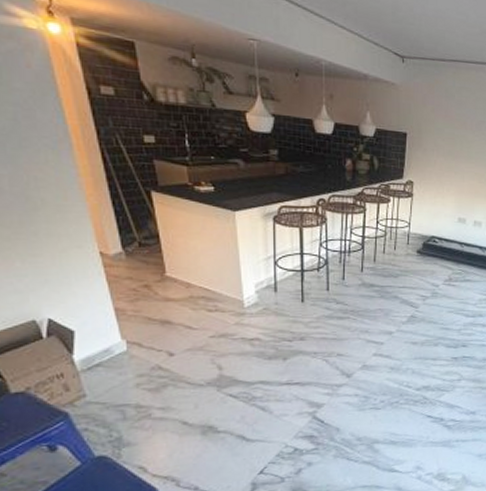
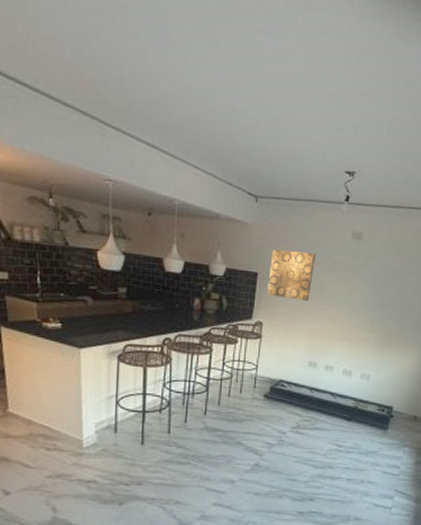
wall art: none [416,110,461,160] -> present [266,249,315,301]

